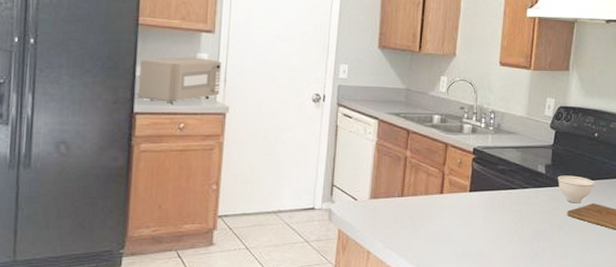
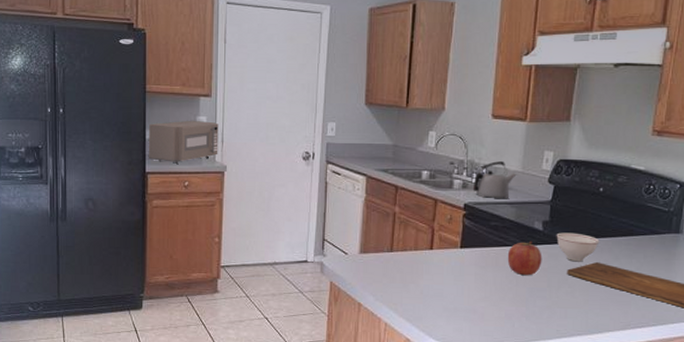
kettle: none [481,107,522,144] -> present [472,161,517,200]
fruit: none [513,183,545,218] -> present [507,241,542,276]

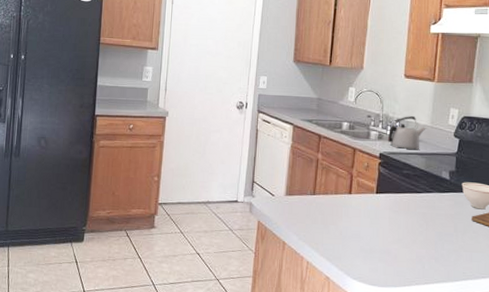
microwave: present [149,120,219,164] -> none [99,69,163,108]
fruit: present [507,241,542,276] -> none [418,188,449,221]

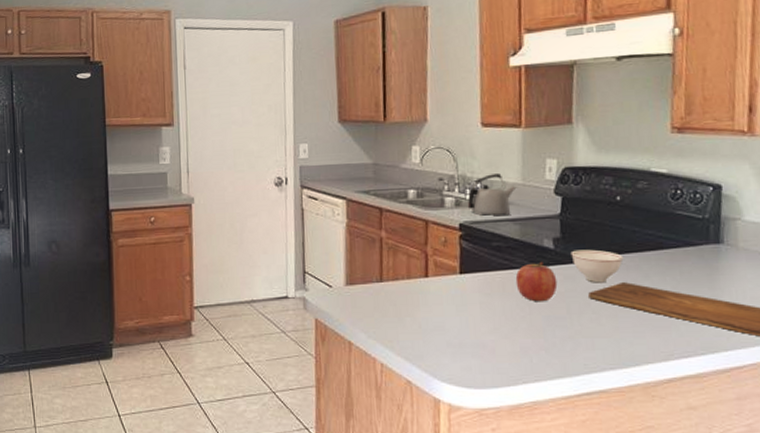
fruit: none [418,188,449,221] -> present [515,261,558,302]

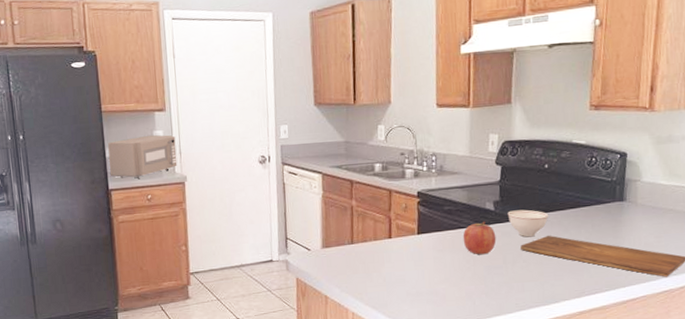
microwave: none [111,151,184,199] -> present [108,135,178,179]
kettle: present [467,174,517,216] -> none [424,148,465,185]

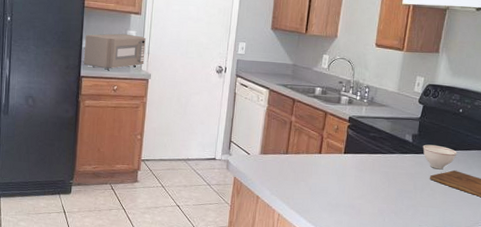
fruit: present [463,221,497,255] -> none [382,150,411,179]

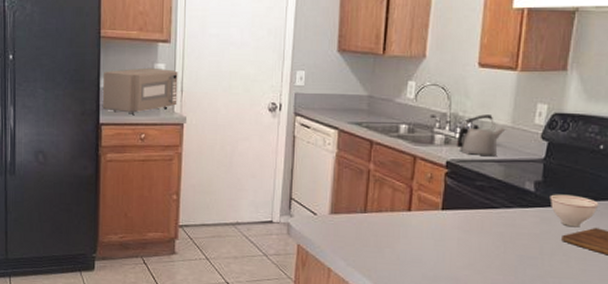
kettle: none [356,83,393,115] -> present [456,115,506,157]

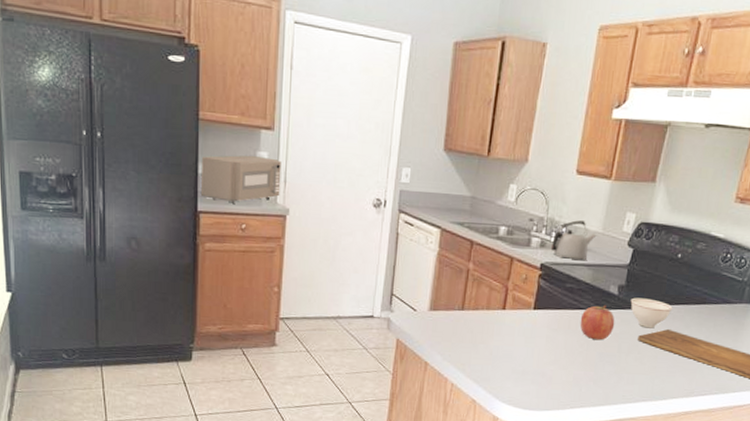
fruit: none [494,203,534,242] -> present [580,305,615,341]

